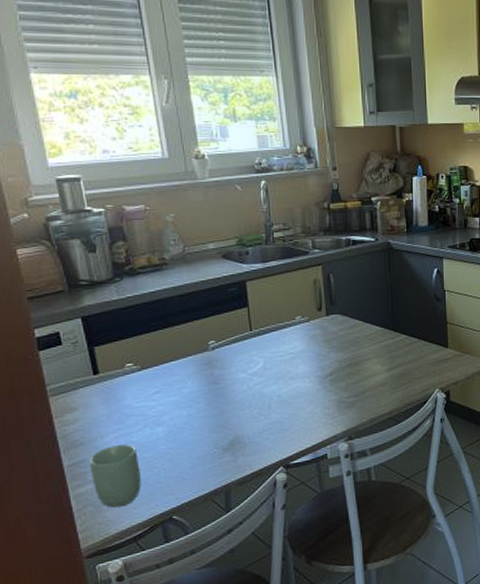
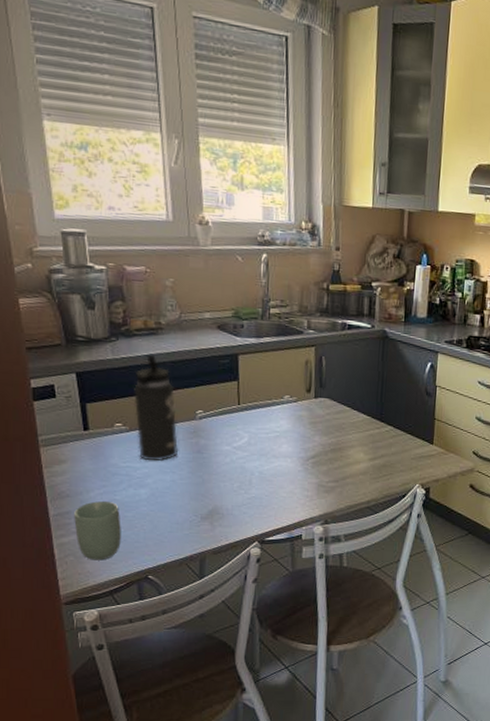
thermos bottle: none [142,291,194,398] -> present [134,355,179,462]

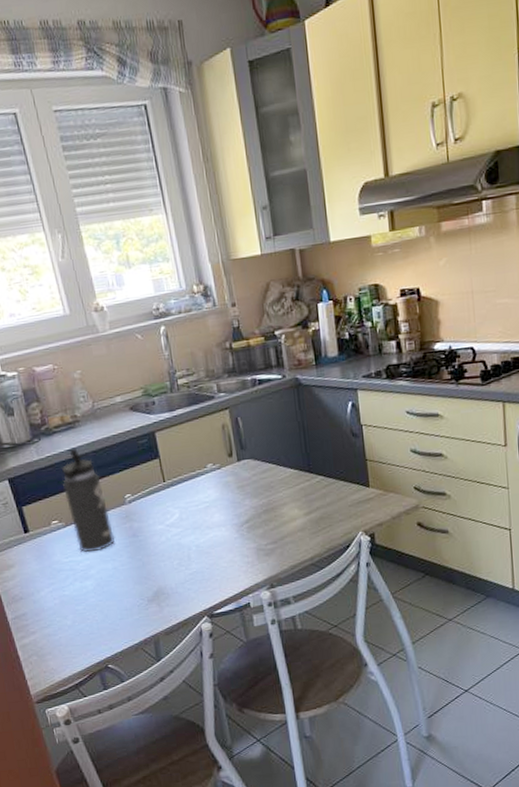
cup: present [74,501,121,561] -> none [30,598,77,657]

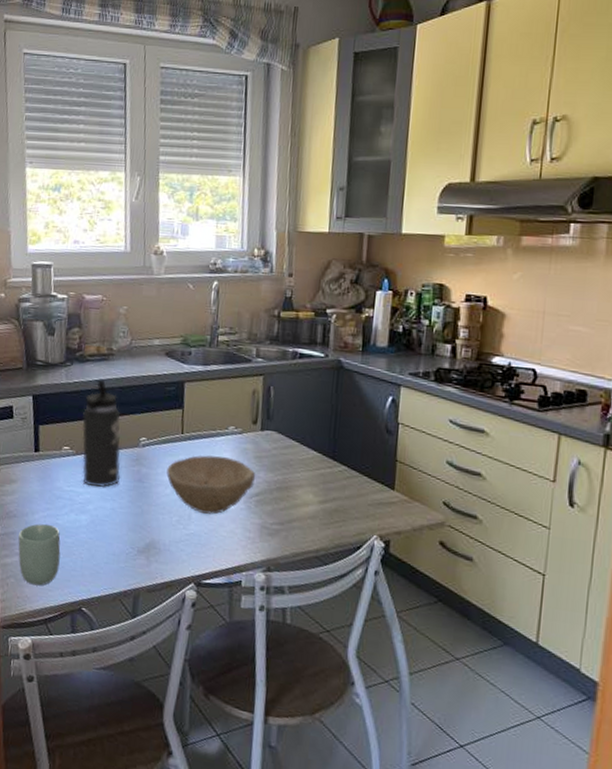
cup: none [30,598,77,657] -> present [18,524,61,586]
bowl: none [157,493,243,551] -> present [166,455,256,514]

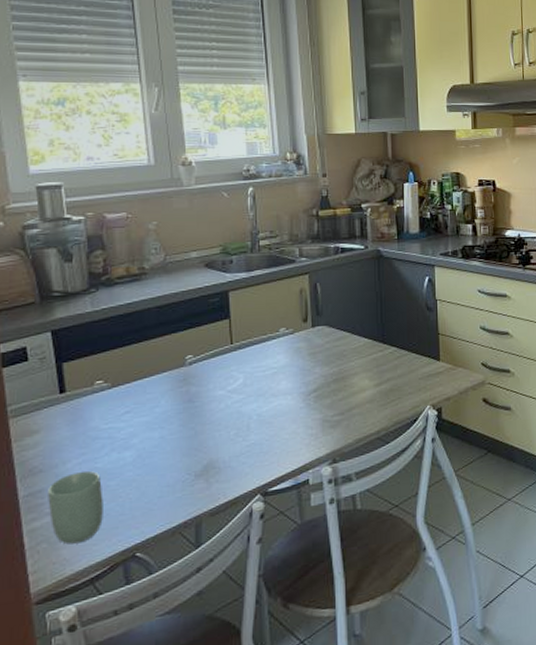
thermos bottle: present [82,380,121,488] -> none [116,302,168,419]
bowl: present [166,455,256,514] -> none [219,359,312,421]

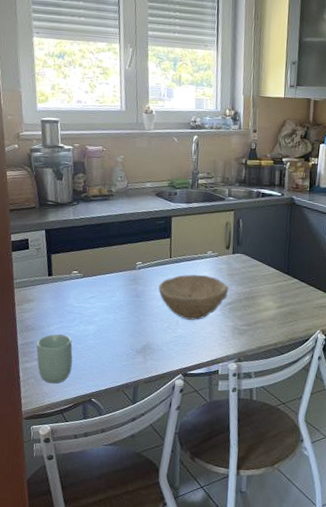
bowl: none [219,359,312,421] -> present [158,274,229,320]

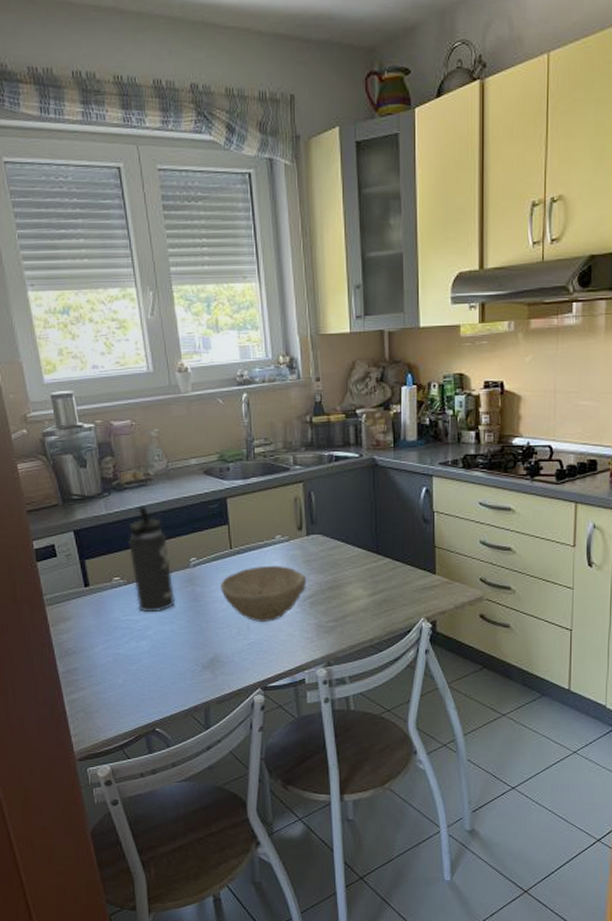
cup: present [36,334,73,384] -> none [81,656,127,715]
thermos bottle: none [88,216,121,304] -> present [128,507,176,613]

